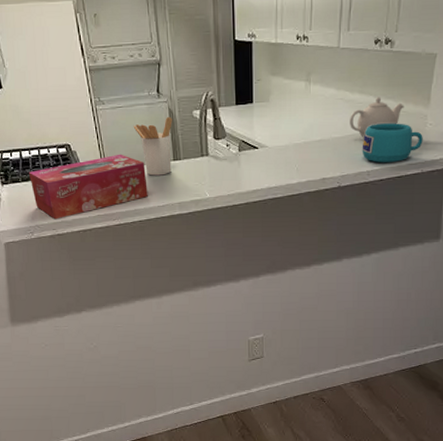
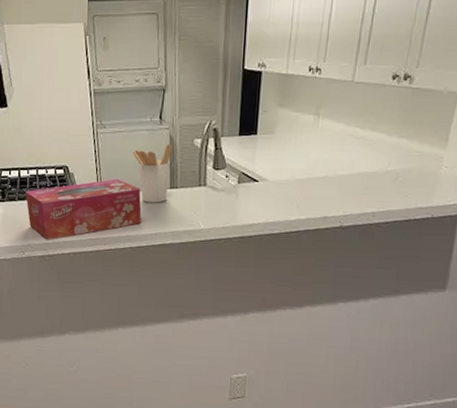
teapot: present [350,97,404,138] -> none [358,135,419,177]
cup: present [362,123,423,163] -> none [368,163,437,206]

